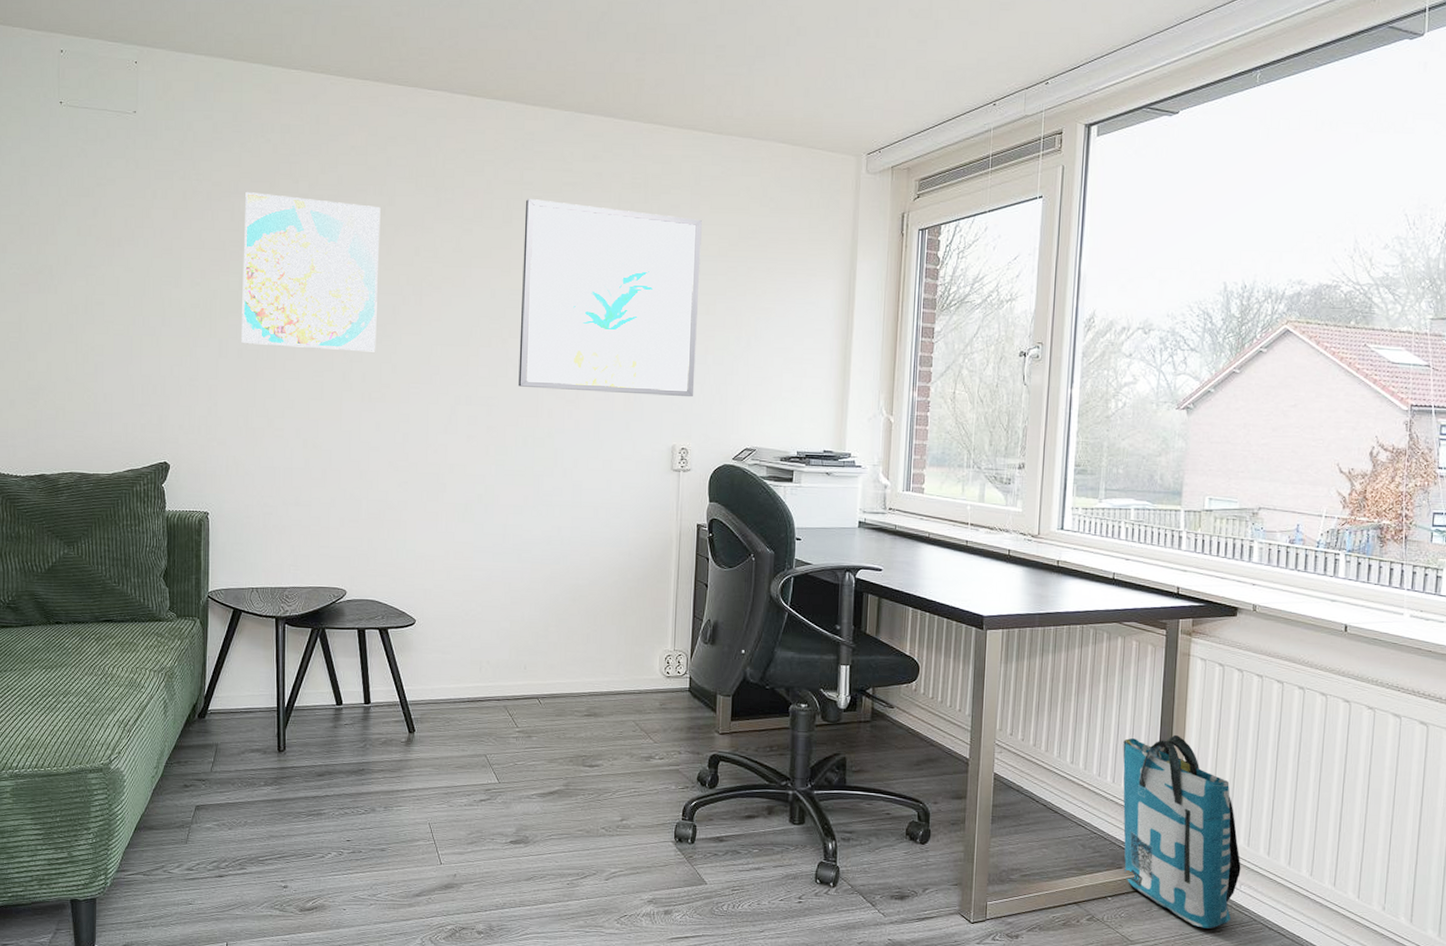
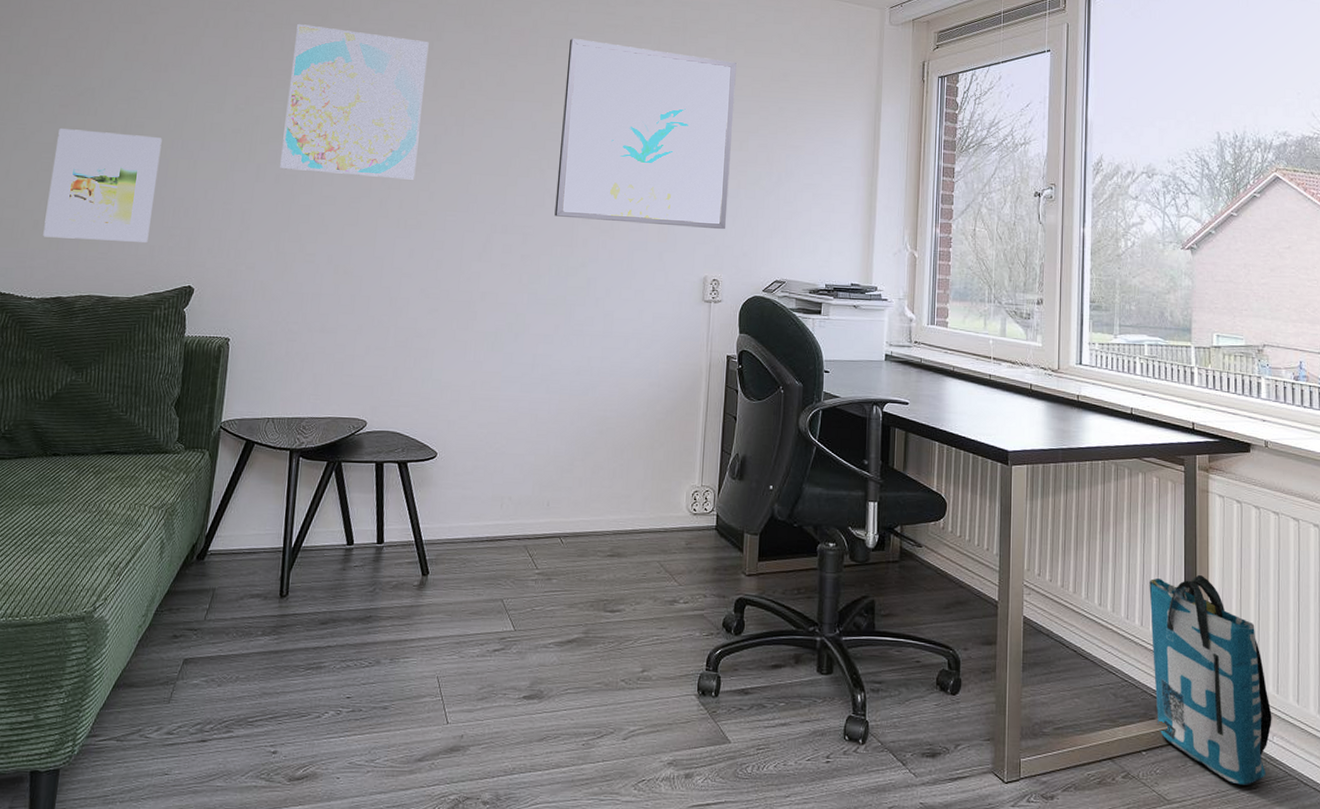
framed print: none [20,308,123,420] -> present [43,129,162,242]

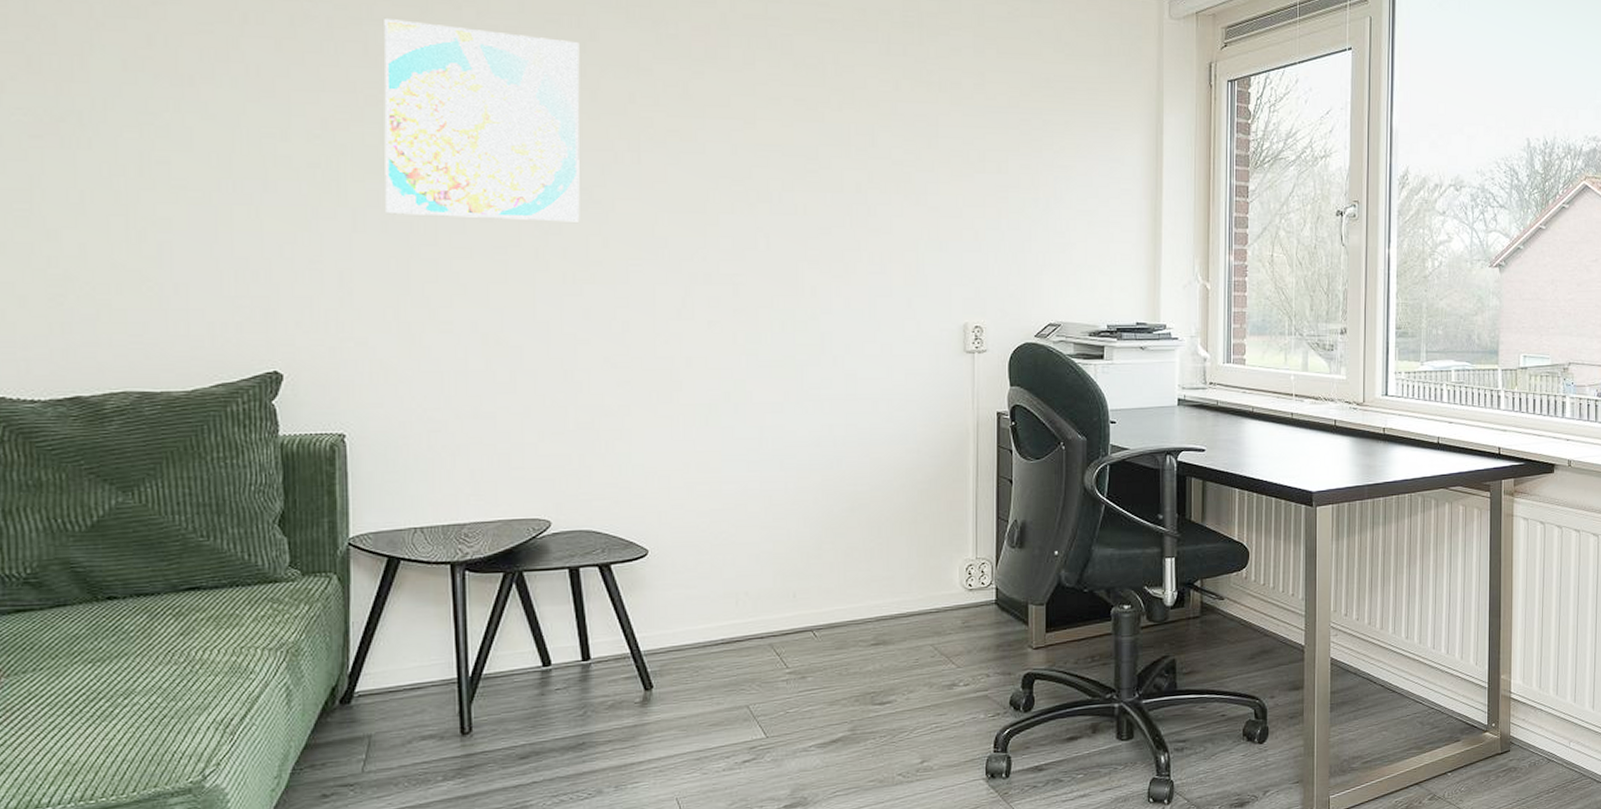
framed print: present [43,129,162,242] -> none [33,168,203,318]
wall art: present [554,38,737,229] -> none [771,36,988,267]
tote bag: present [1149,574,1272,785] -> none [1455,597,1569,791]

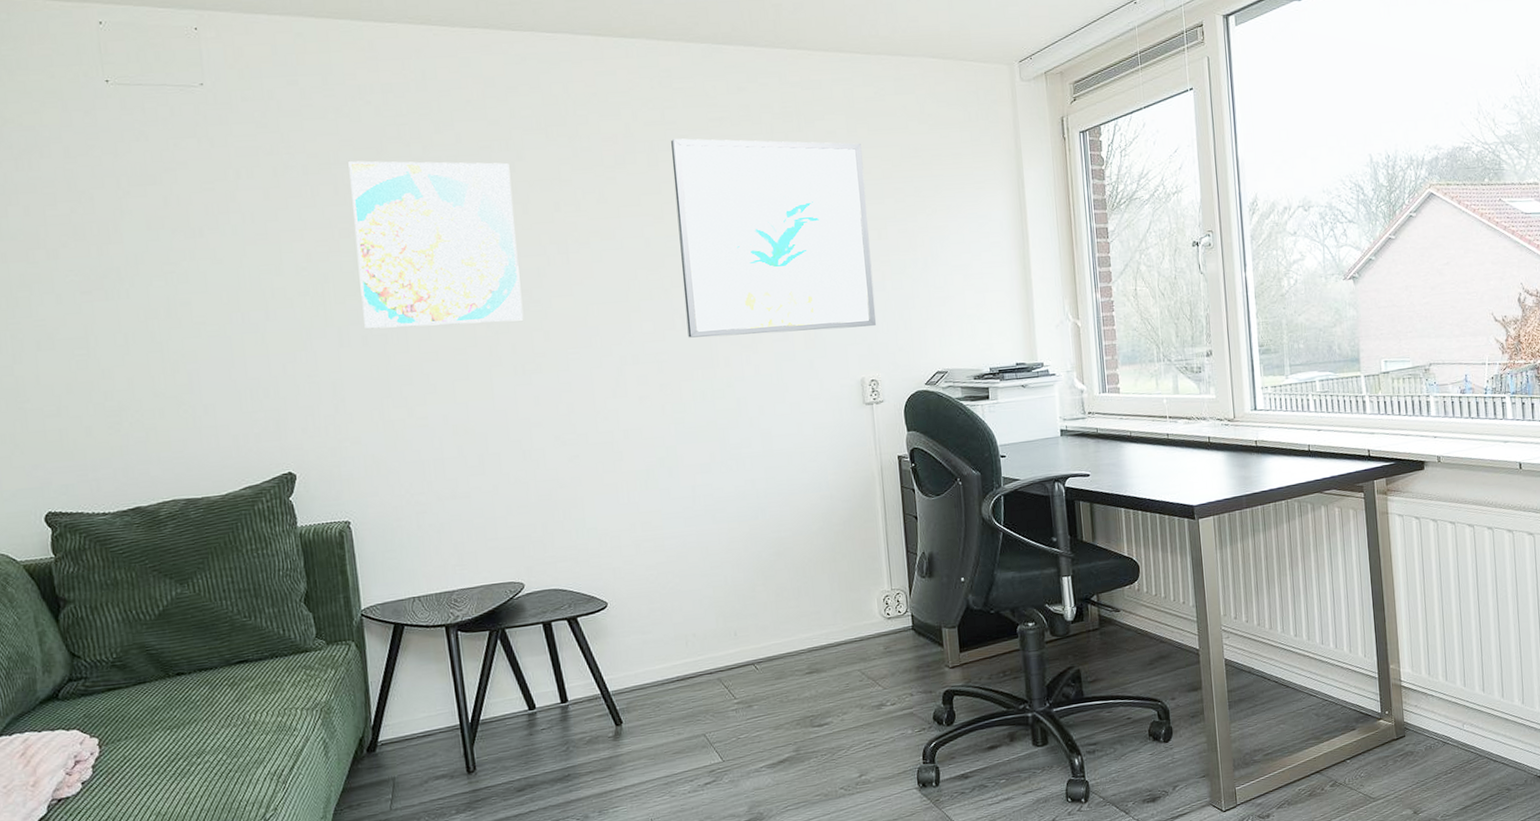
wall art: none [771,36,988,267] -> present [671,138,876,338]

